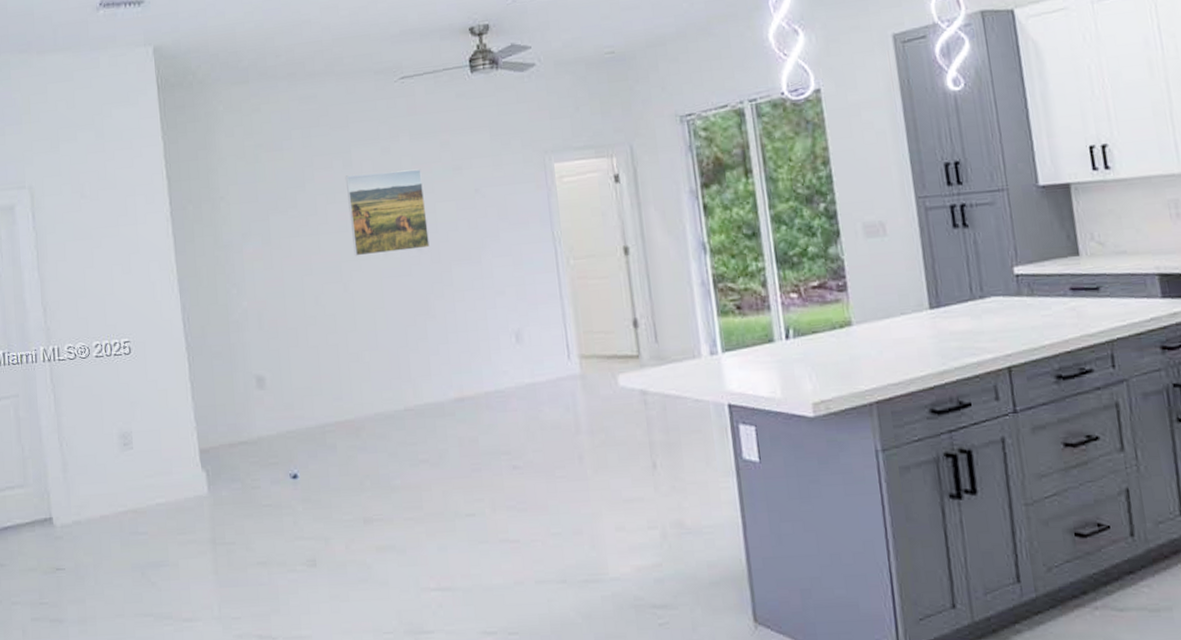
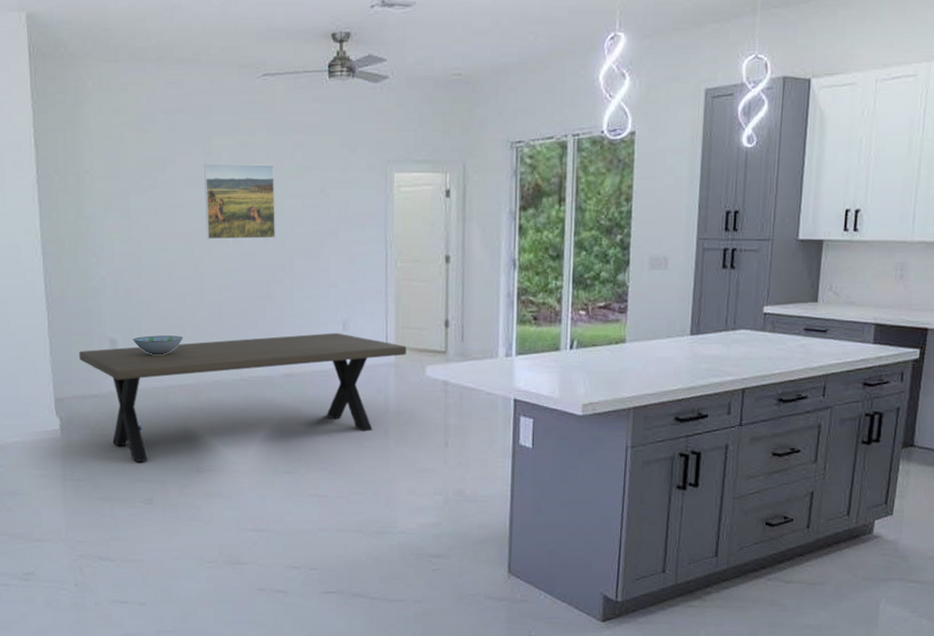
dining table: none [224,345,593,516] -> present [79,332,406,462]
decorative bowl: none [282,366,337,390] -> present [133,335,183,354]

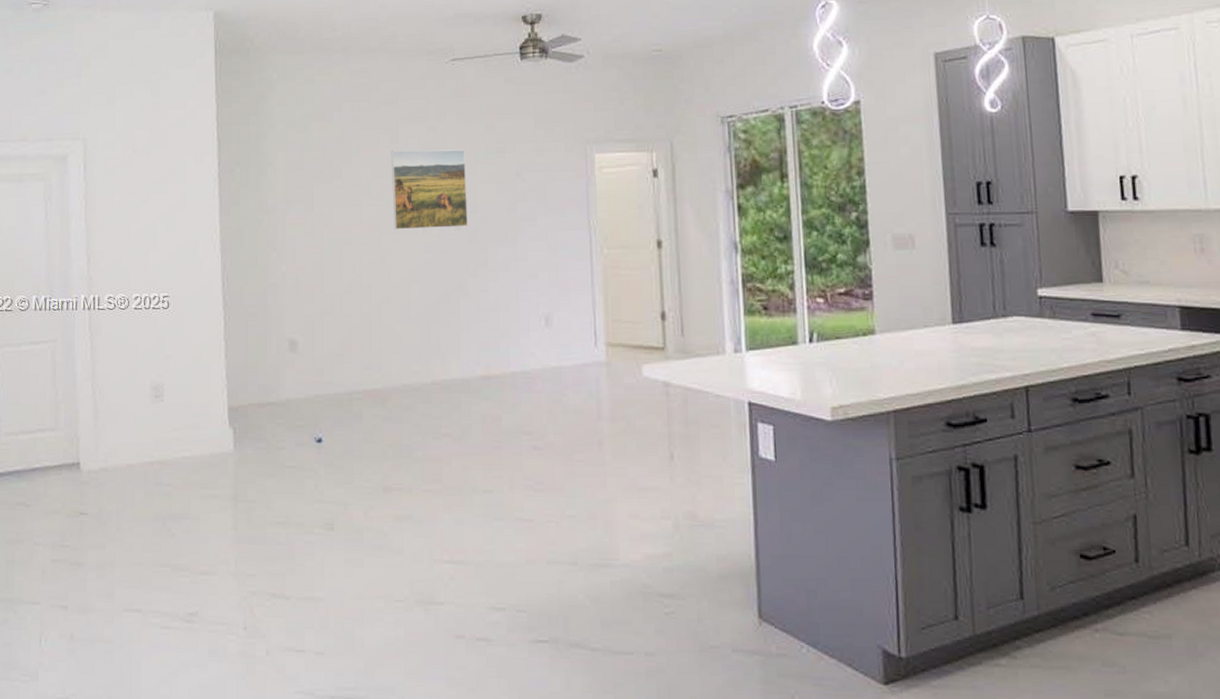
dining table: present [79,332,406,462] -> none [256,328,619,479]
decorative bowl: present [133,335,183,354] -> none [314,335,368,356]

